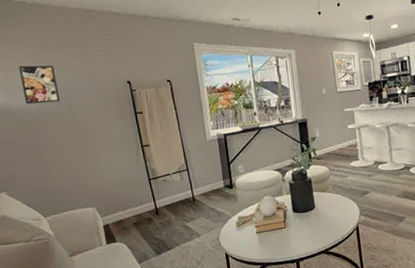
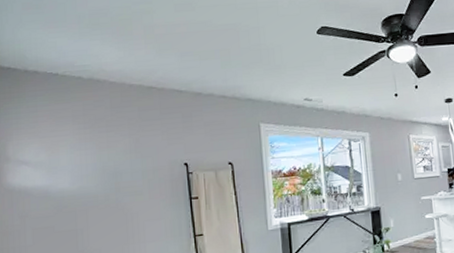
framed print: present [18,65,61,104] -> none [65,144,108,187]

